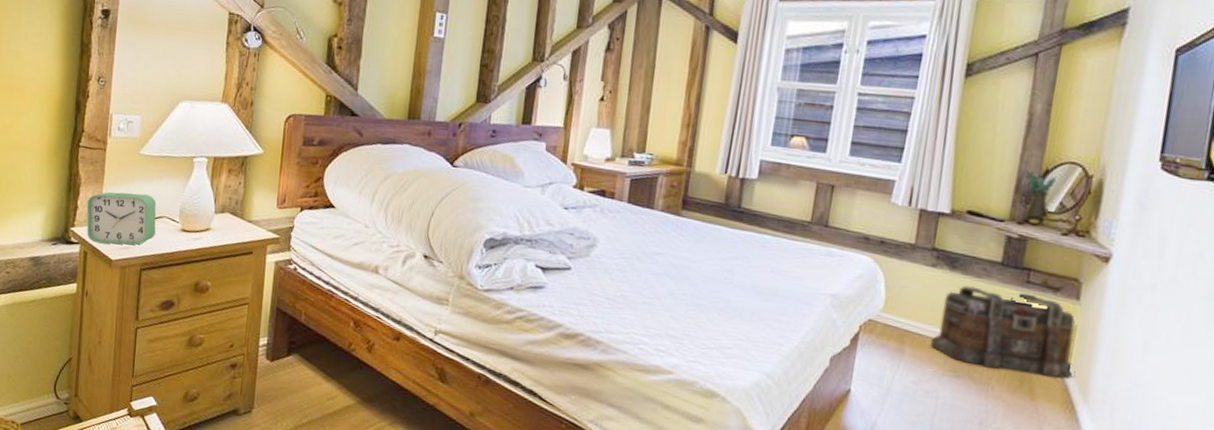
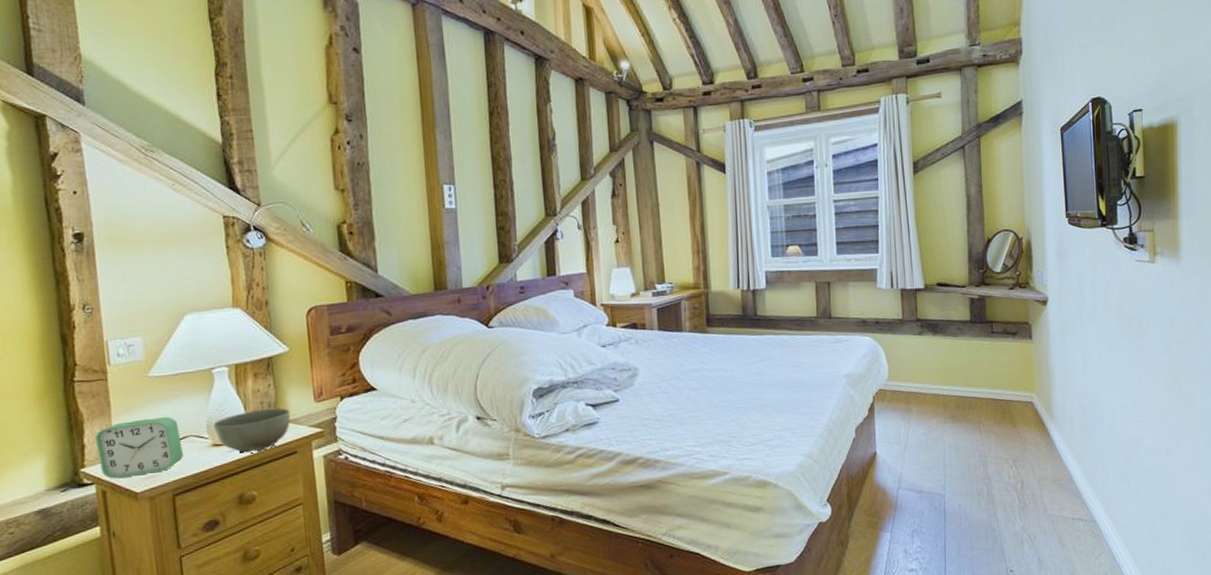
bowl: none [185,204,254,245] -> present [213,408,291,453]
treasure chest: present [930,285,1076,379] -> none [930,342,1041,409]
vase: present [1024,170,1057,225] -> none [974,242,997,285]

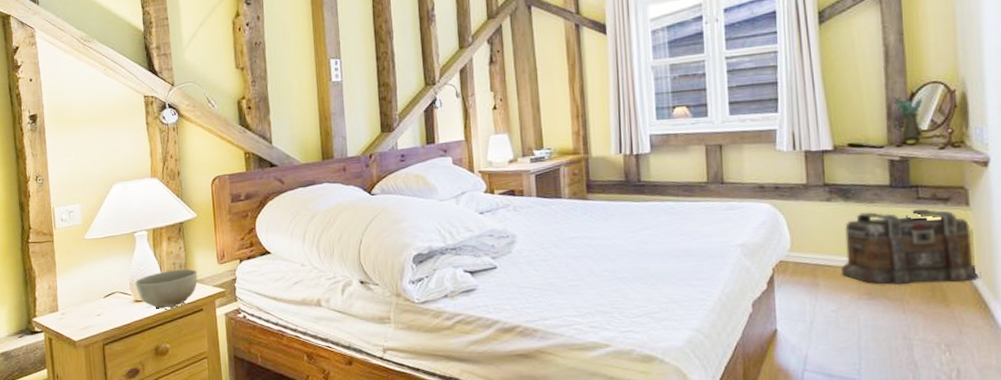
alarm clock: present [95,417,183,479] -> none [44,275,111,328]
treasure chest: none [930,342,1041,409] -> present [840,209,981,285]
vase: none [974,242,997,285] -> present [894,97,923,145]

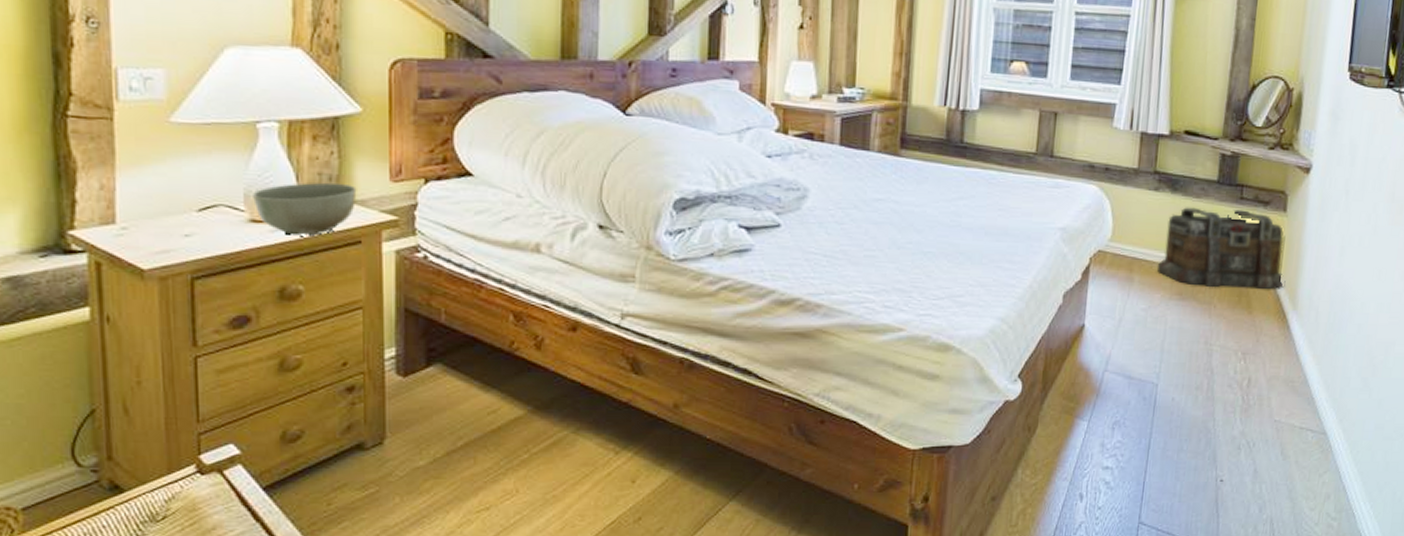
vase: present [894,97,923,145] -> none [1235,86,1263,141]

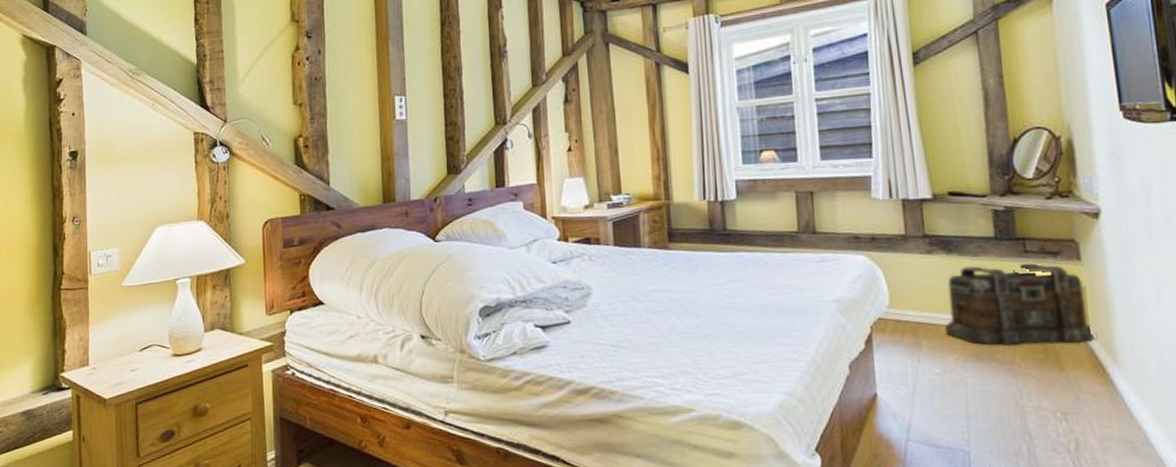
bowl: present [253,182,357,236] -> none [174,320,244,364]

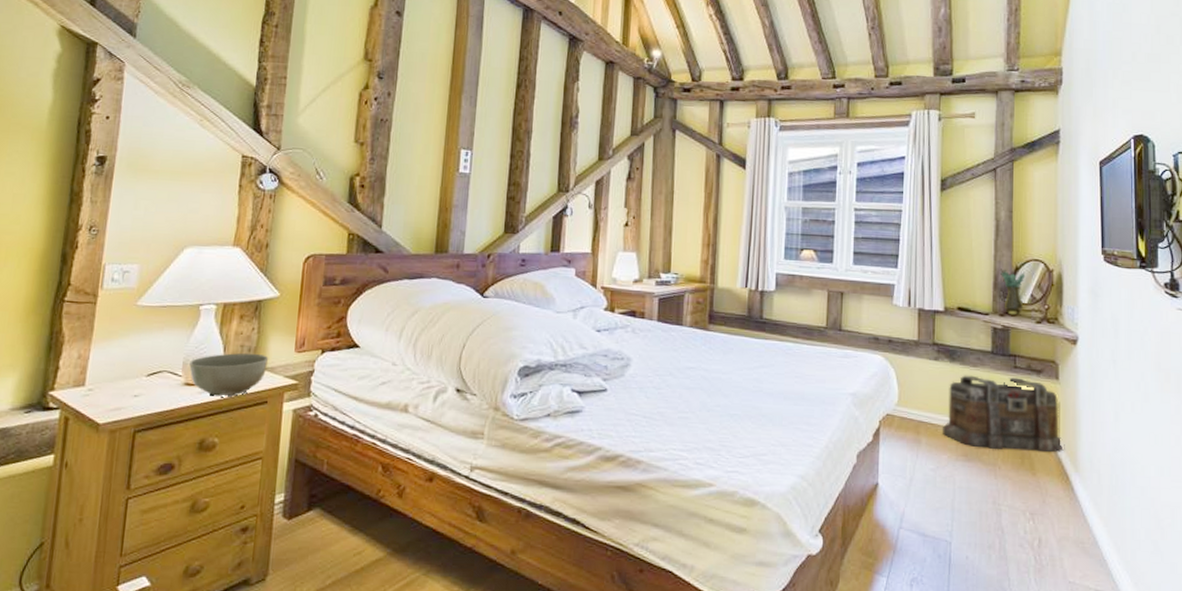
bowl: none [174,320,244,364] -> present [189,353,269,397]
vase: none [995,143,1027,194] -> present [1001,269,1026,316]

